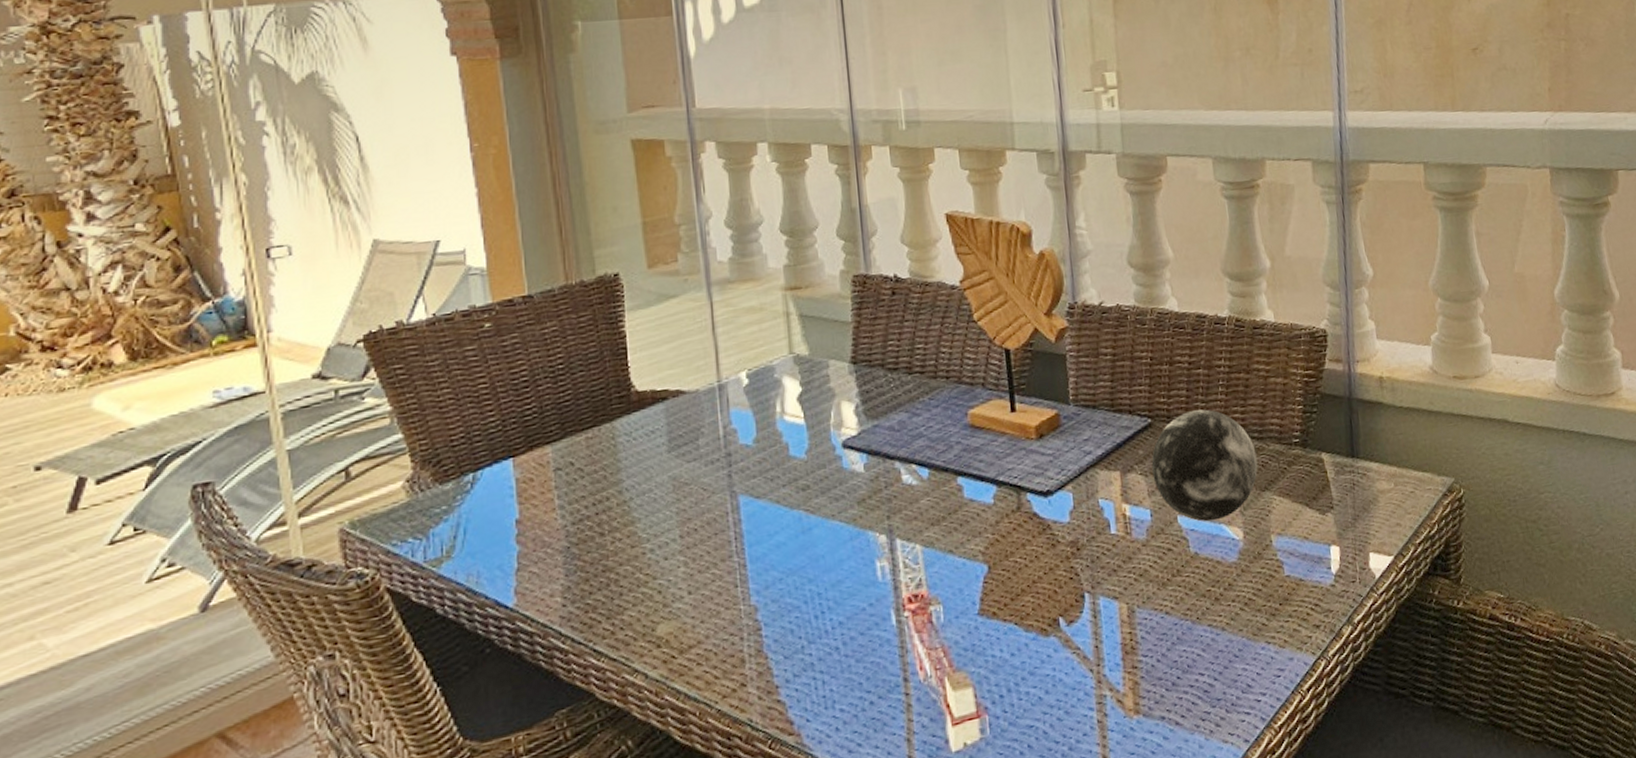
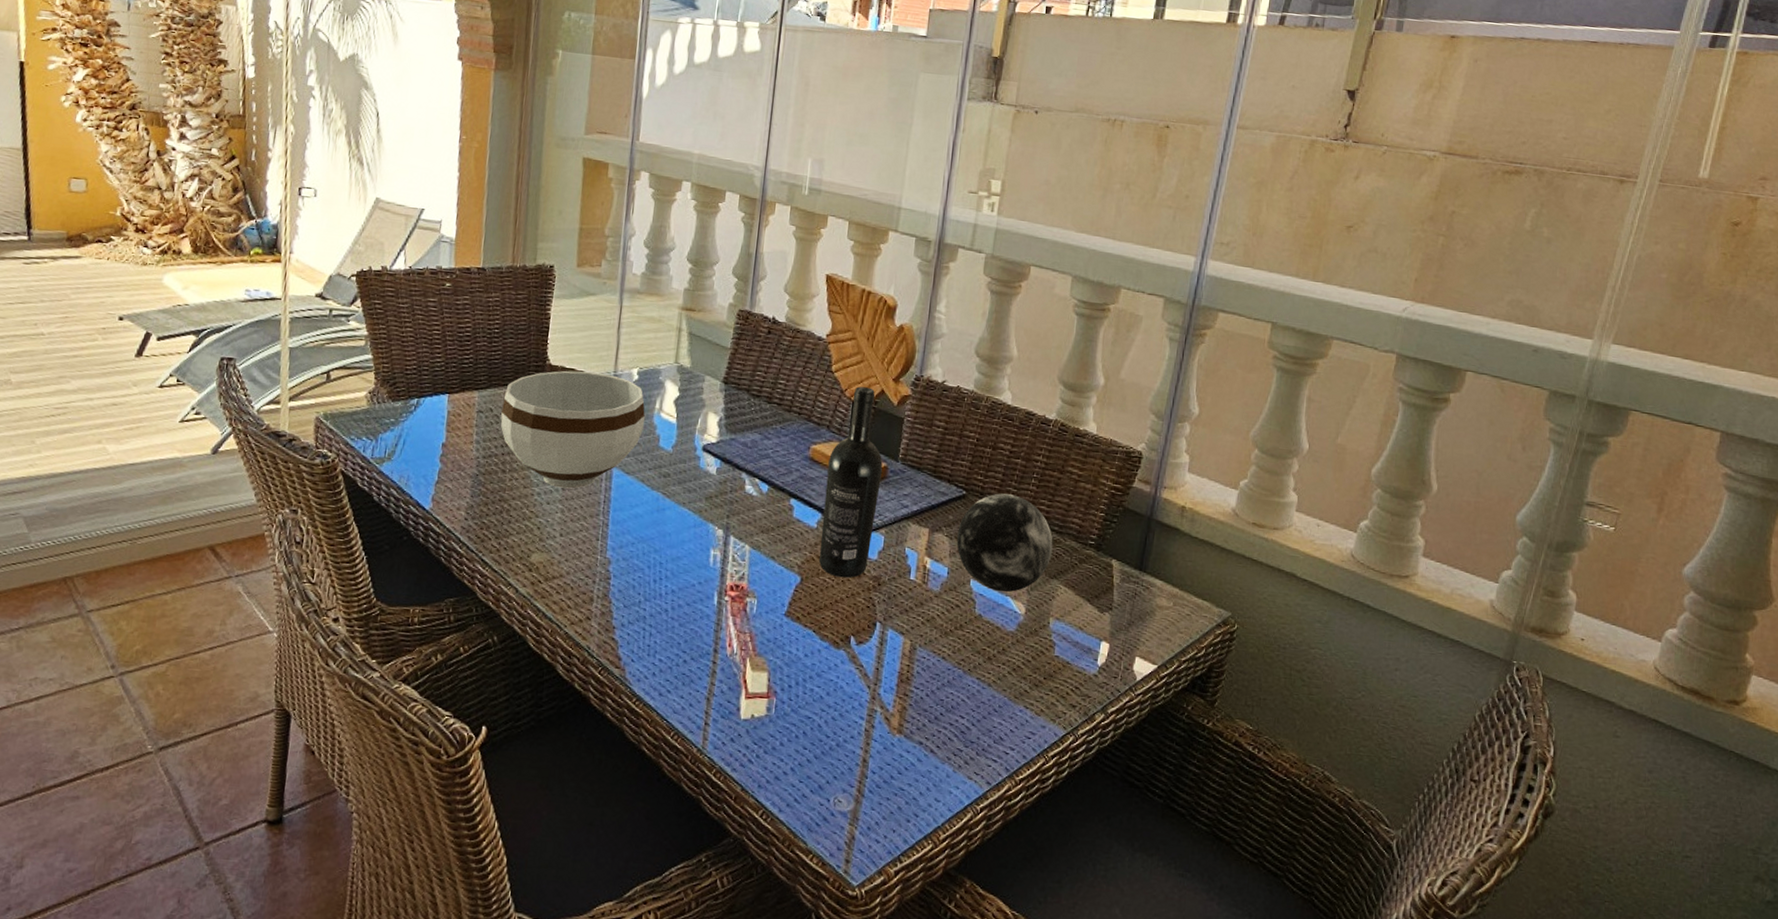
bowl: none [585,386,767,538] -> present [500,370,645,489]
wine bottle: none [991,329,1061,554] -> present [819,386,883,578]

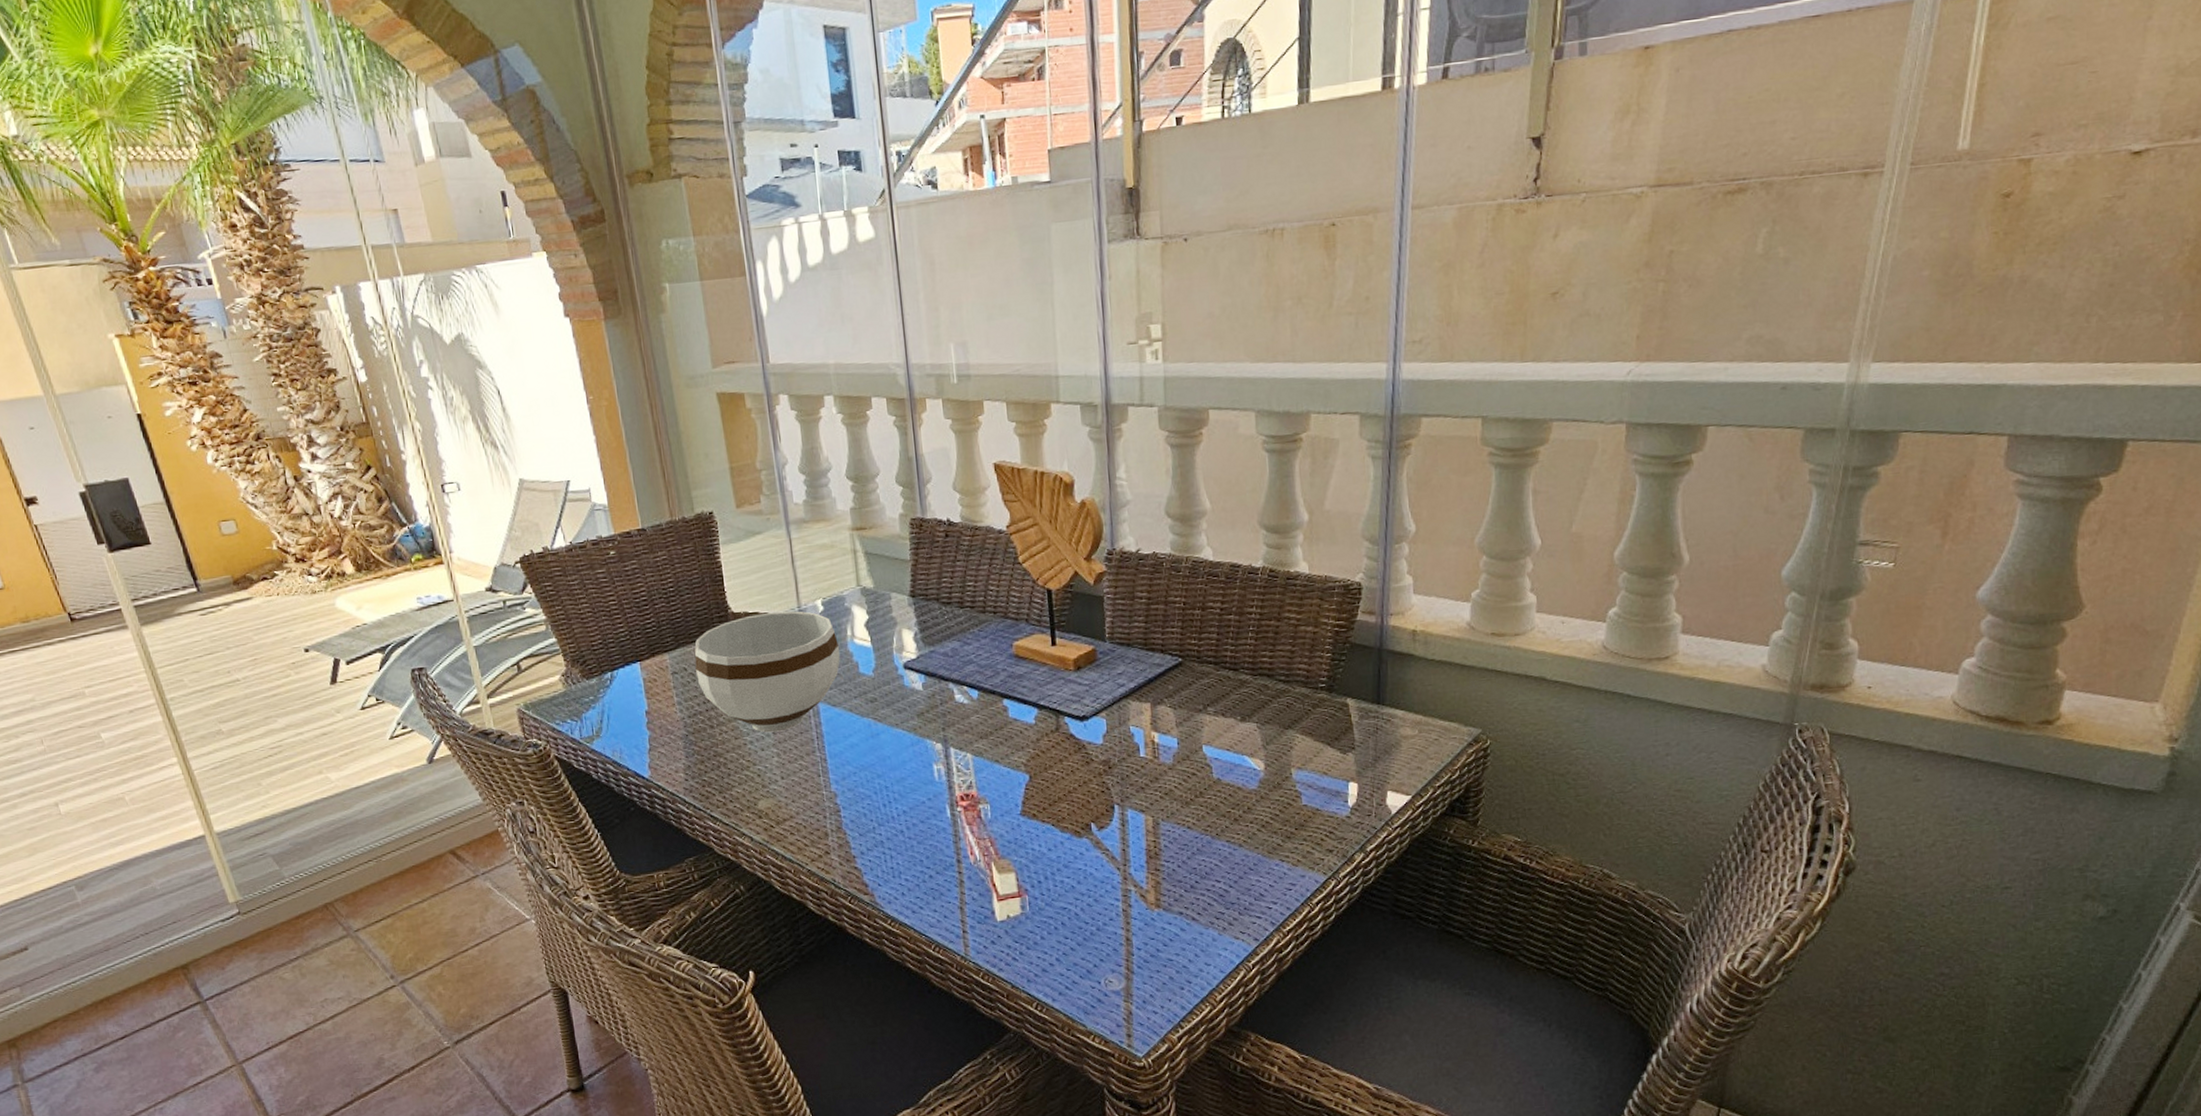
wine bottle: present [819,386,883,578] -> none [1034,572,1094,768]
decorative orb: present [956,493,1053,592] -> none [1180,652,1283,753]

